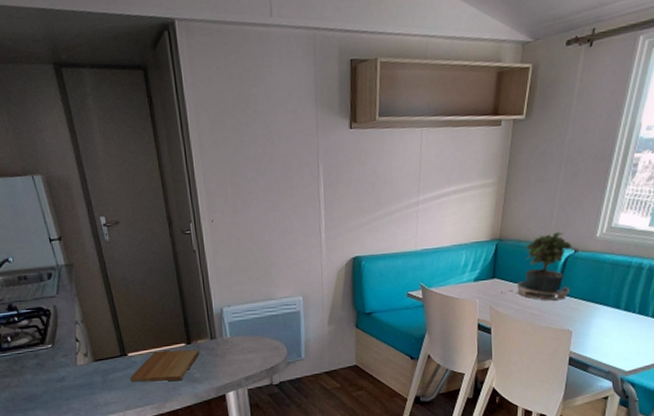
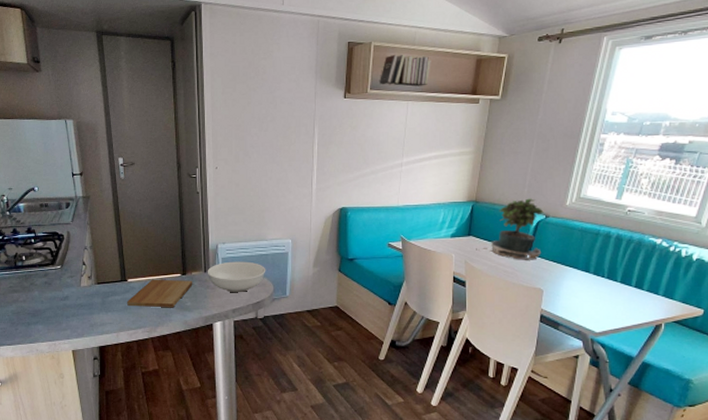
bowl: none [213,324,278,360] -> present [207,261,266,293]
books: none [389,71,447,110] -> present [380,54,431,87]

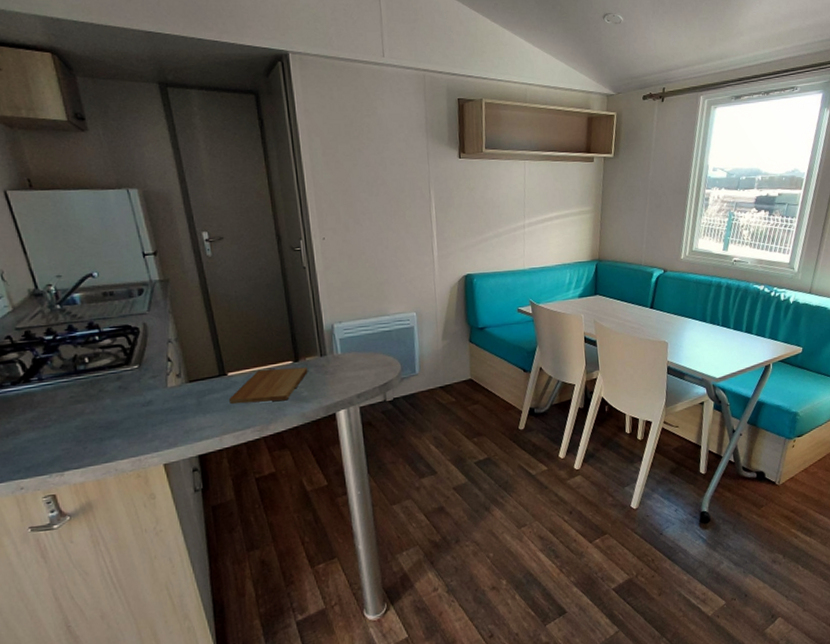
bowl: present [207,261,266,293] -> none [323,340,391,377]
books: present [380,54,431,87] -> none [494,111,545,146]
potted plant: present [478,198,544,260] -> none [606,254,664,316]

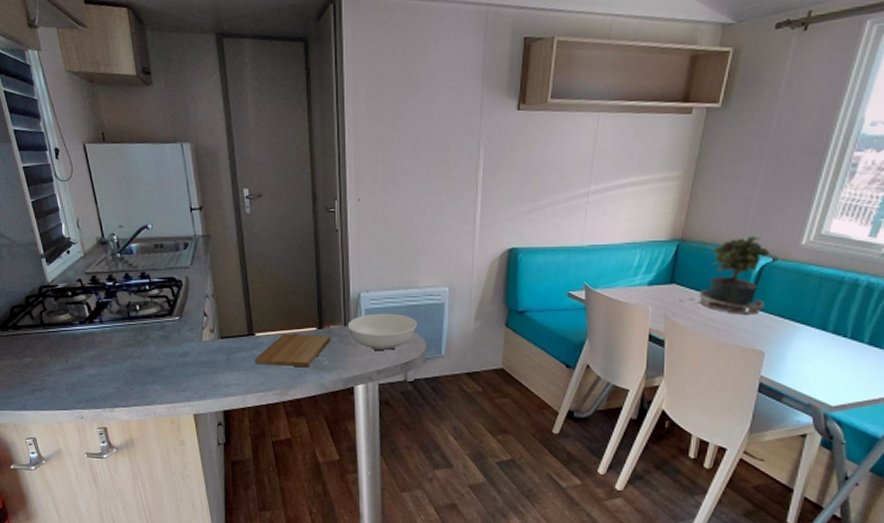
bowl: none [323,340,391,377] -> present [347,313,418,351]
potted plant: none [606,254,664,316] -> present [683,236,771,315]

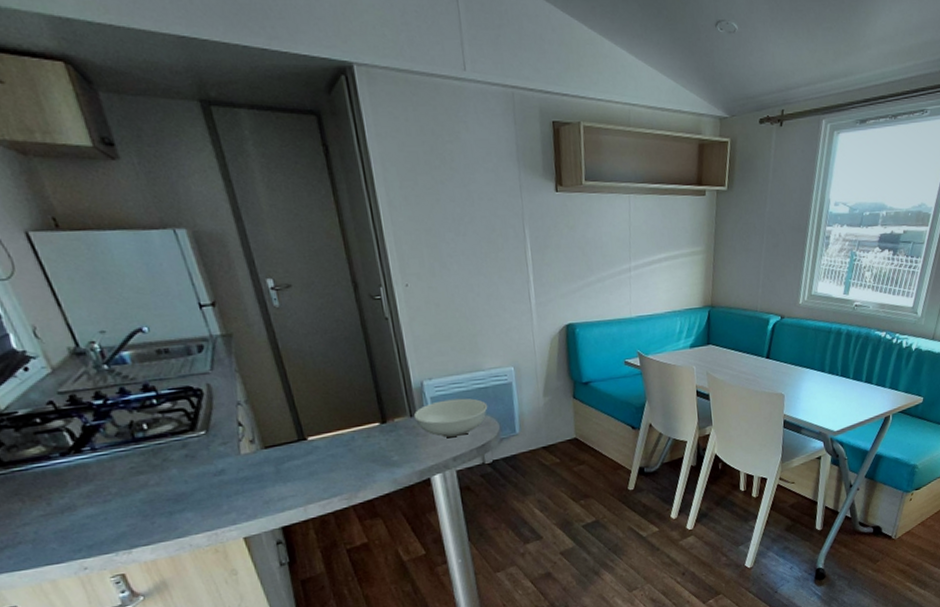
cutting board: present [255,333,331,368] -> none [312,429,398,472]
potted plant: present [683,236,771,315] -> none [719,299,780,366]

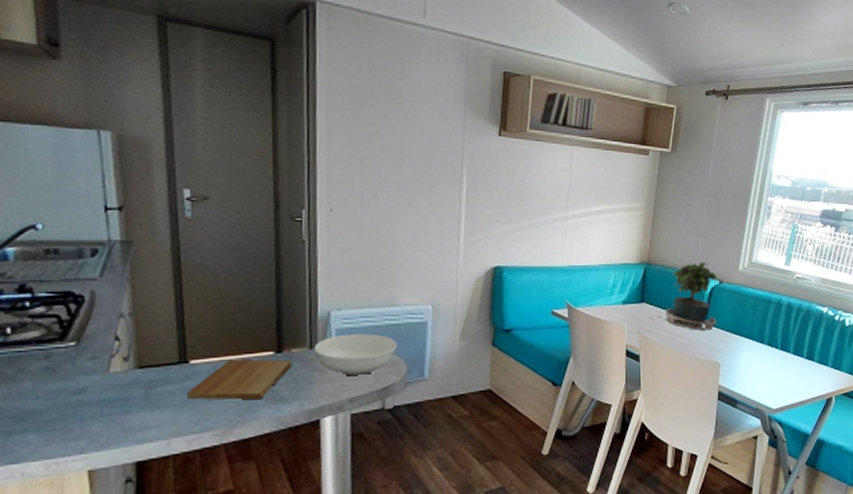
cutting board: none [312,429,398,472] -> present [187,359,292,401]
books: none [595,137,651,177] -> present [540,91,598,131]
potted plant: none [719,299,780,366] -> present [652,261,718,330]

